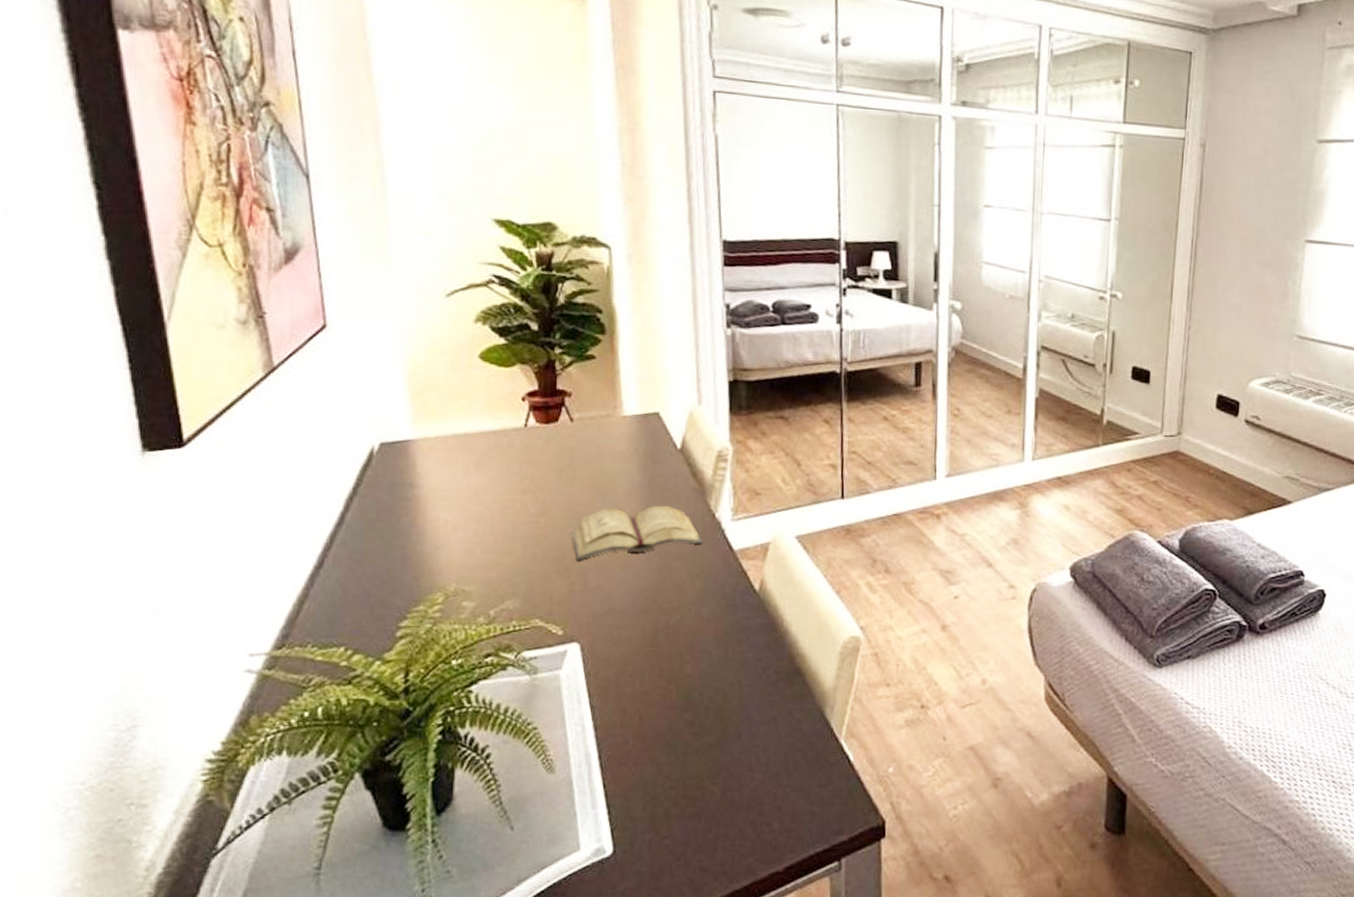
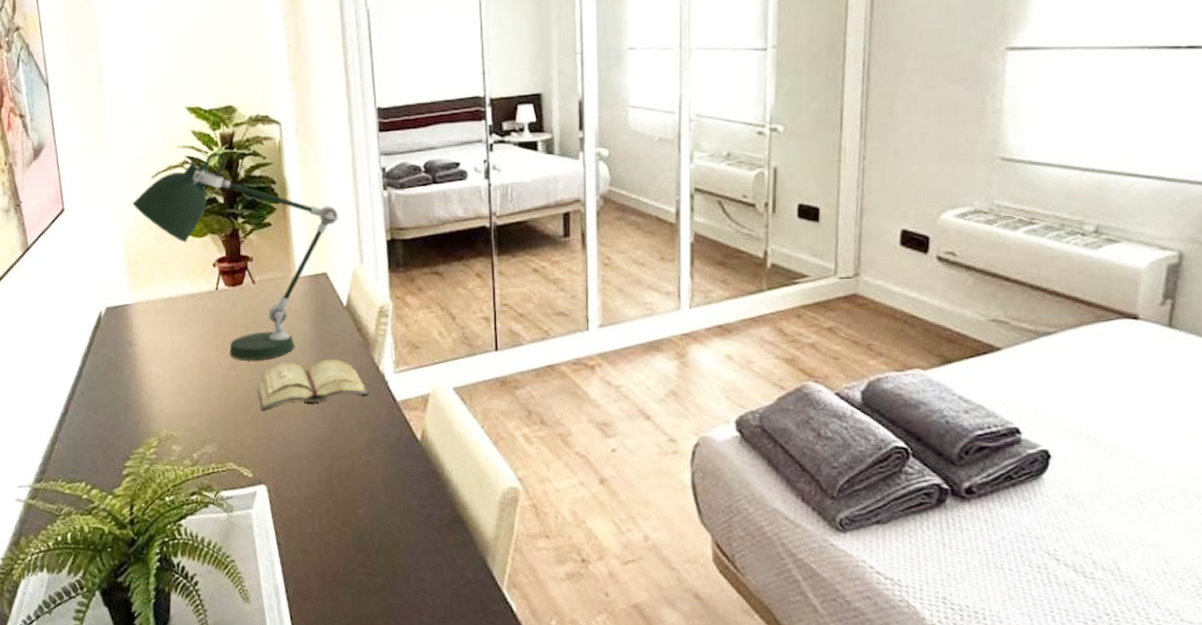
desk lamp: none [420,273,676,506] -> present [132,152,339,361]

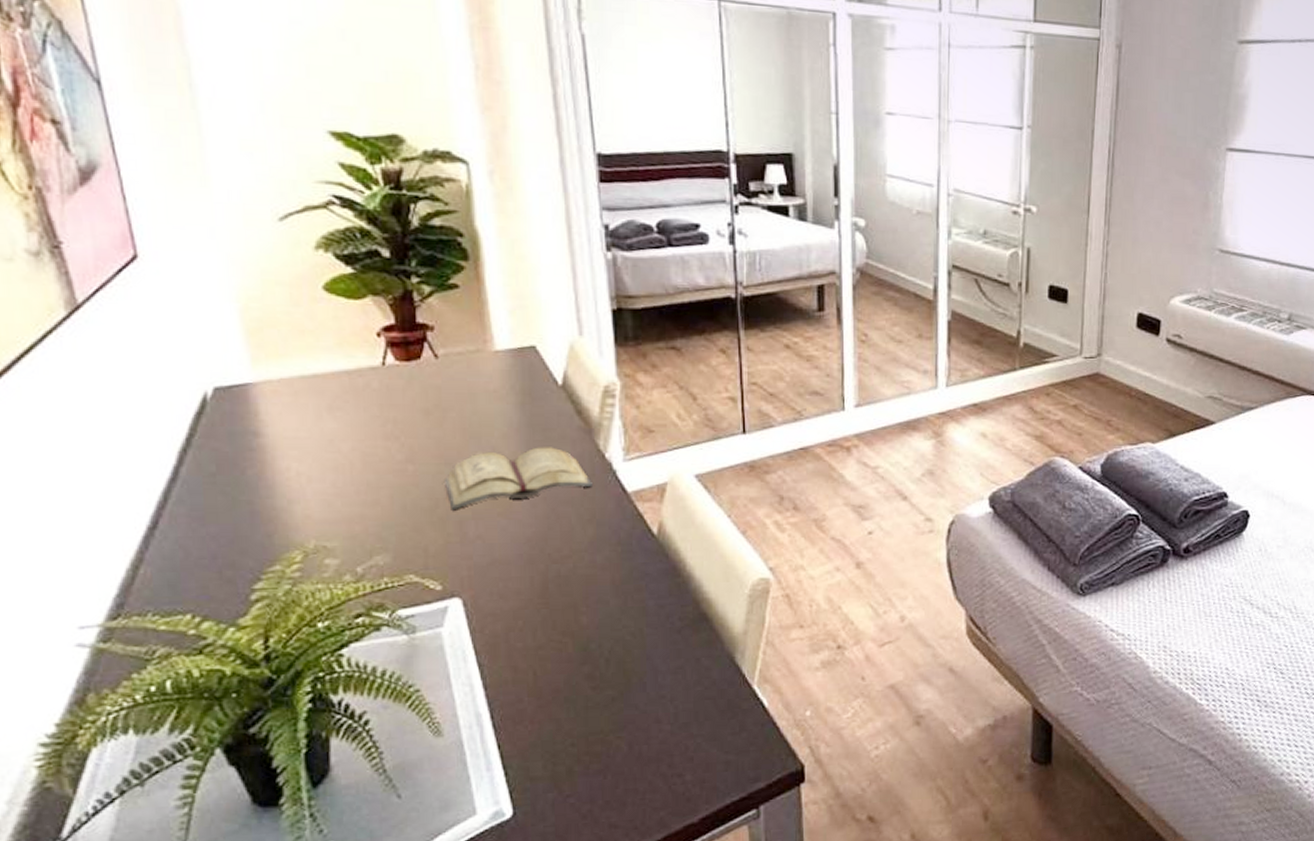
desk lamp: present [132,152,339,361] -> none [250,193,551,451]

